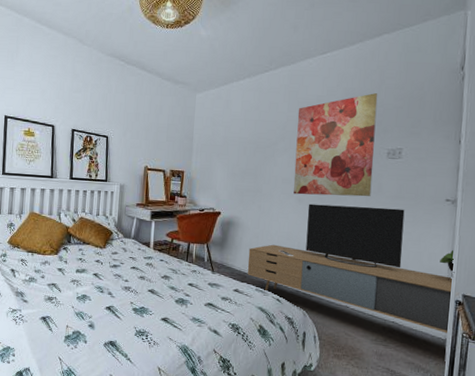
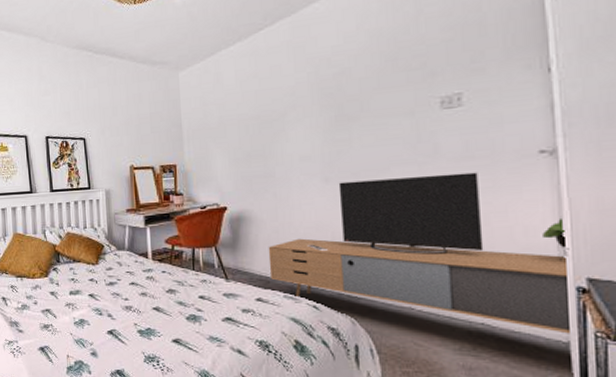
wall art: present [293,93,378,197] -> none [308,28,425,173]

